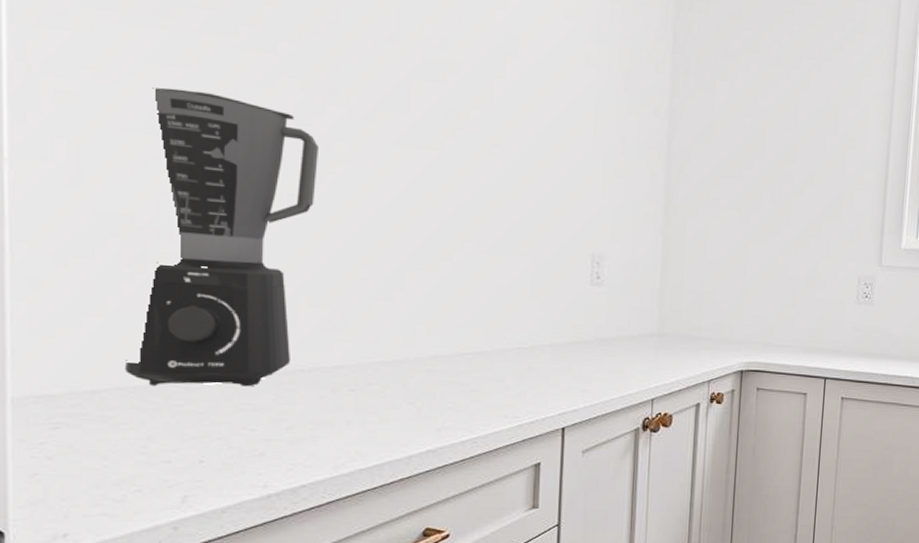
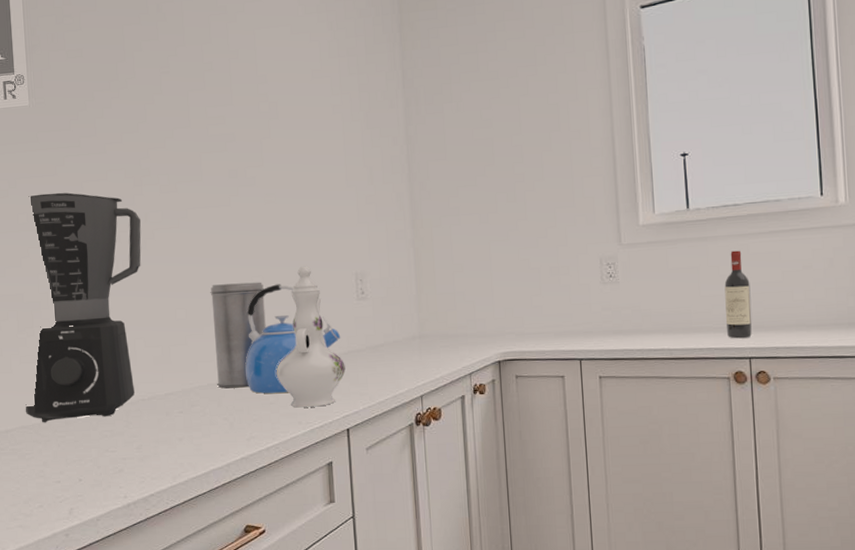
canister: none [404,242,477,369] -> present [210,282,266,389]
kettle: none [442,253,567,380] -> present [244,284,341,394]
ewer: none [482,236,568,400] -> present [276,266,346,408]

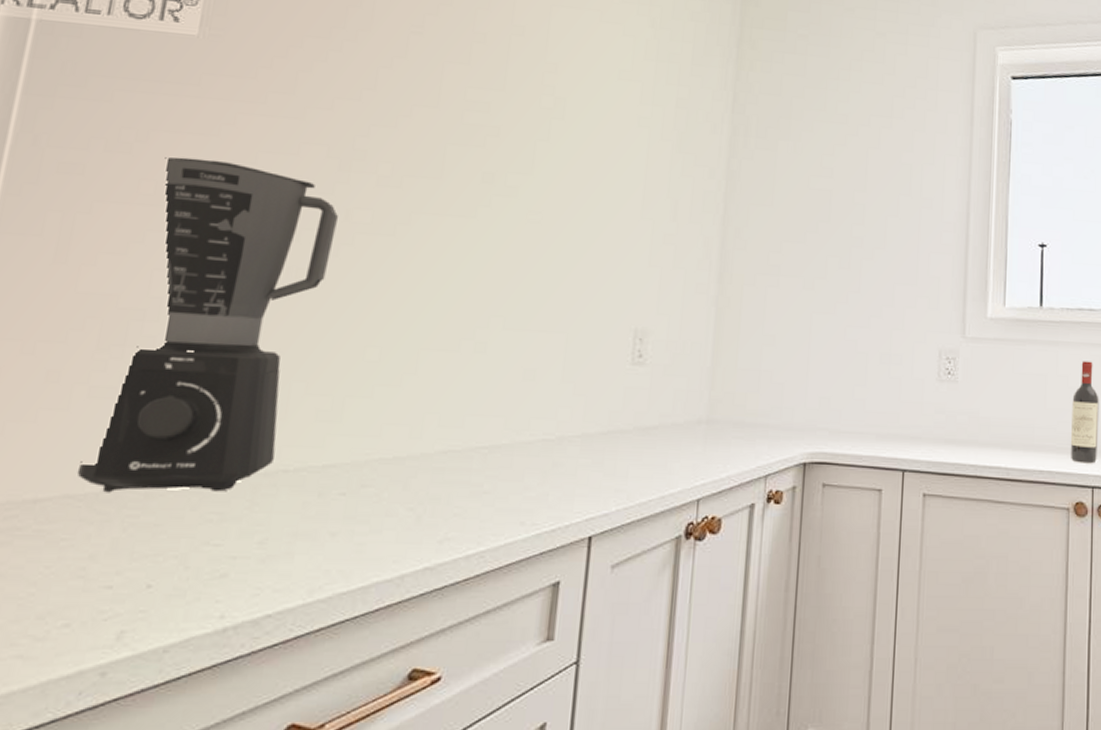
canister: present [210,282,266,389] -> none [407,319,504,467]
kettle: present [244,284,341,394] -> none [453,330,602,479]
ewer: present [276,266,346,408] -> none [499,311,601,503]

